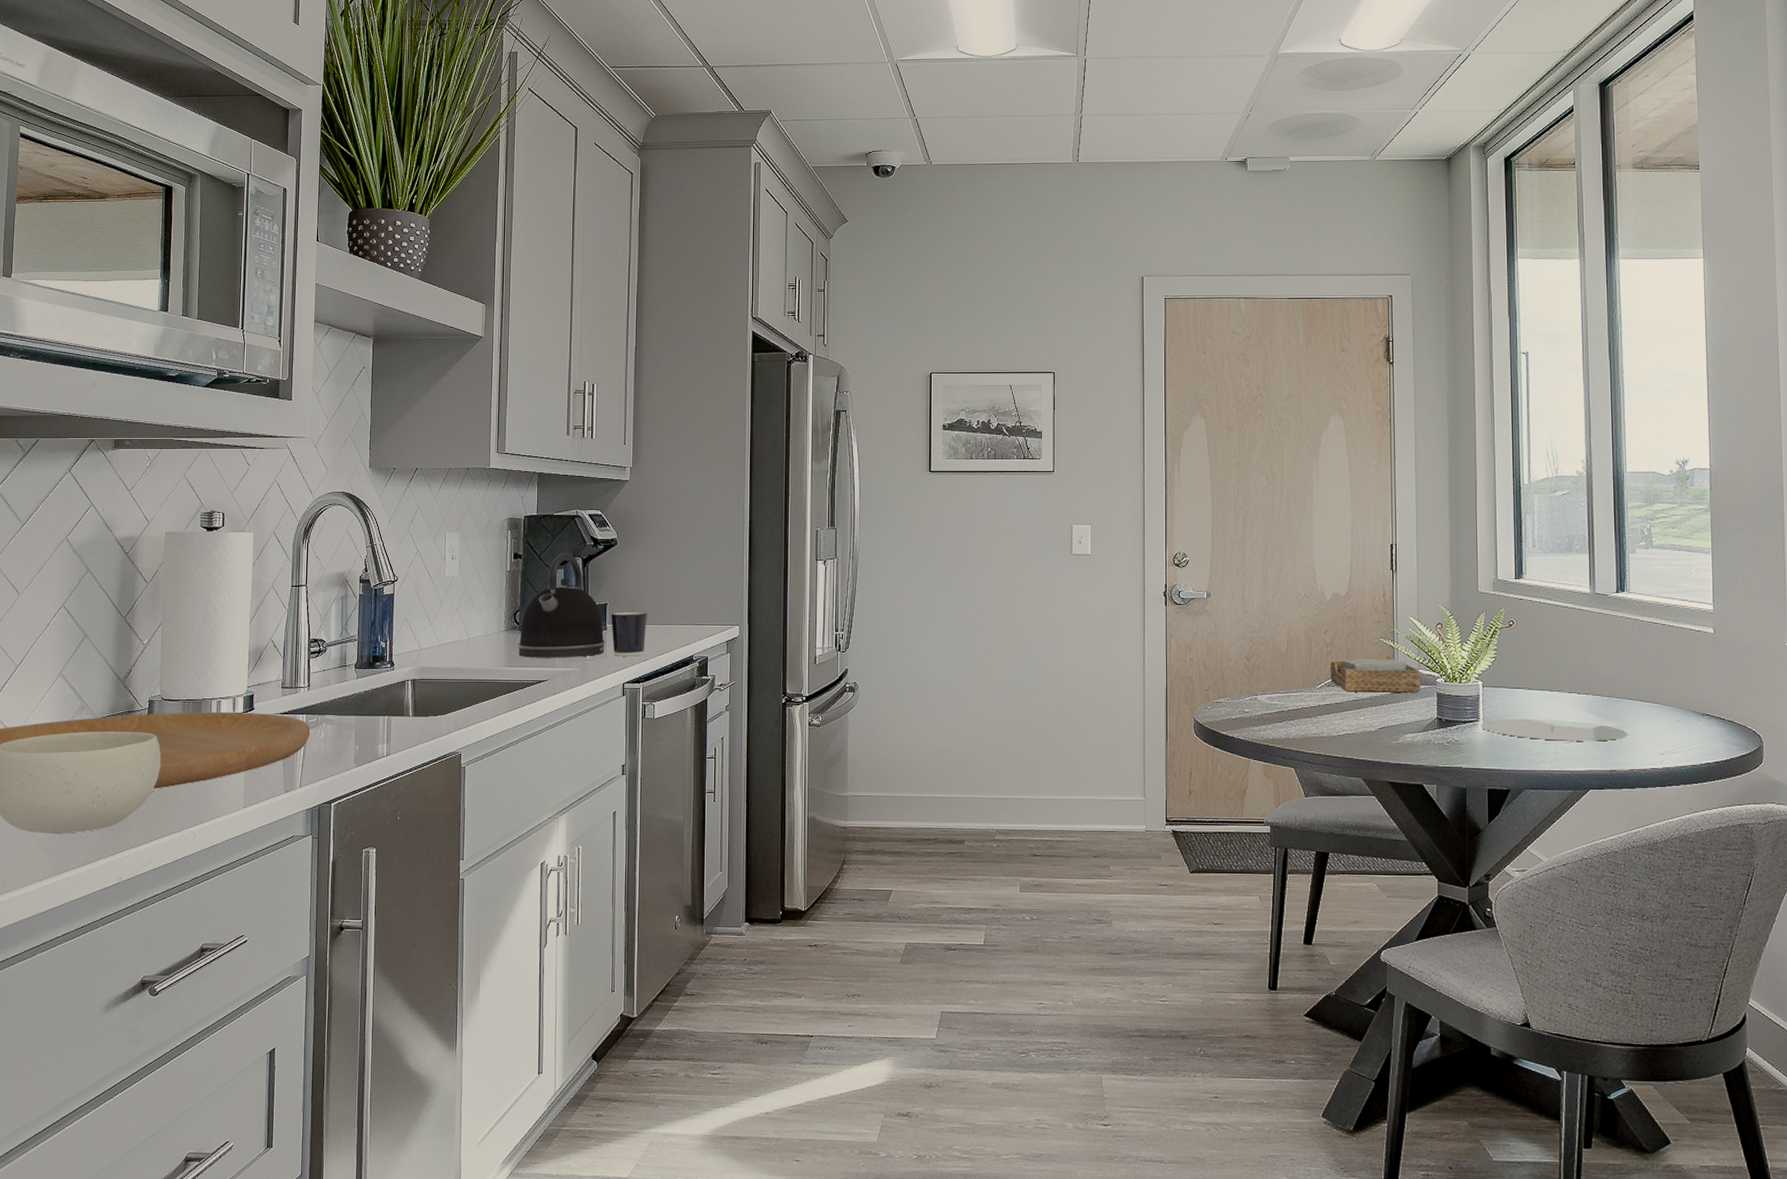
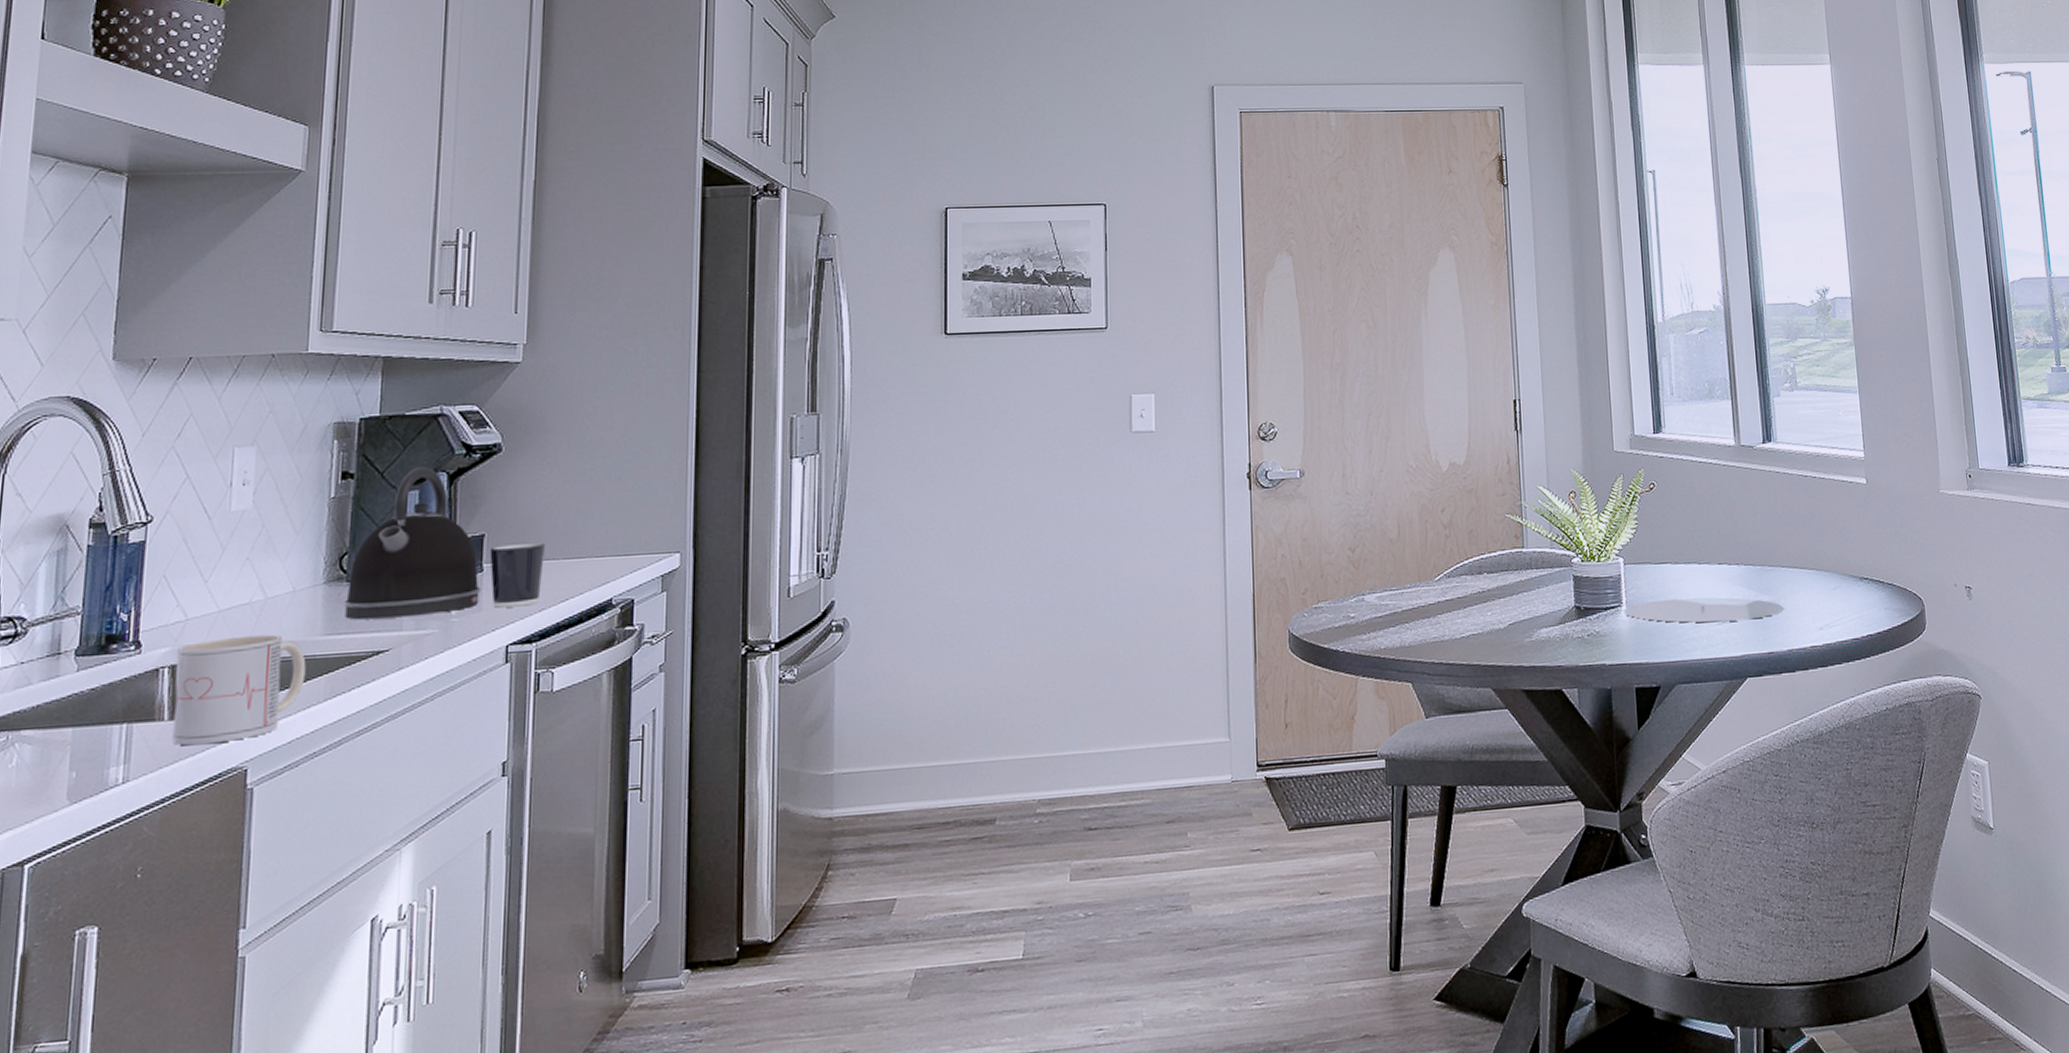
mug: none [415,663,495,735] -> present [172,634,307,746]
napkin holder: present [1330,658,1421,693] -> none [1449,539,1555,583]

